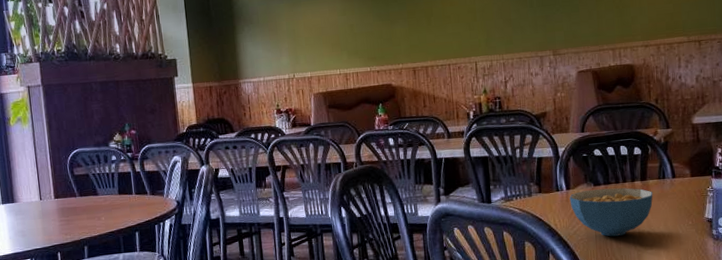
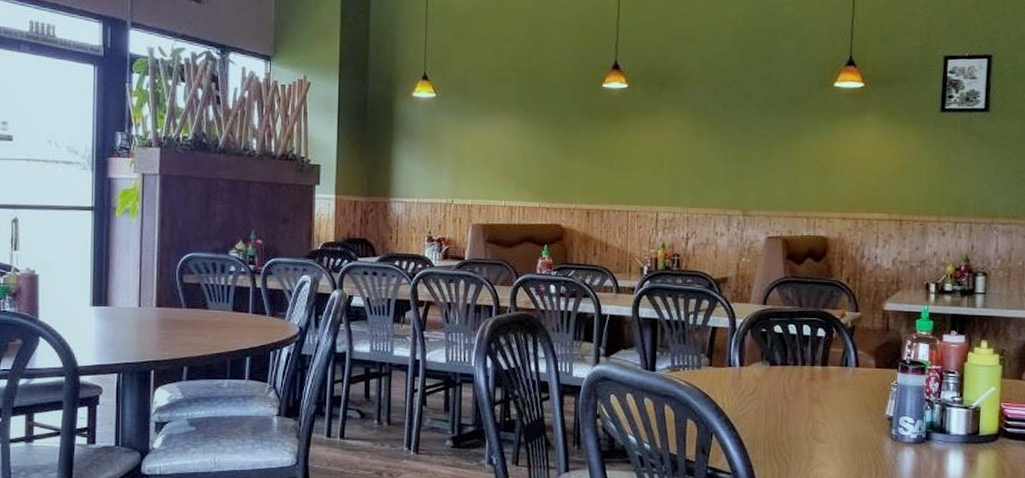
cereal bowl: present [569,187,653,237] -> none [741,369,833,424]

